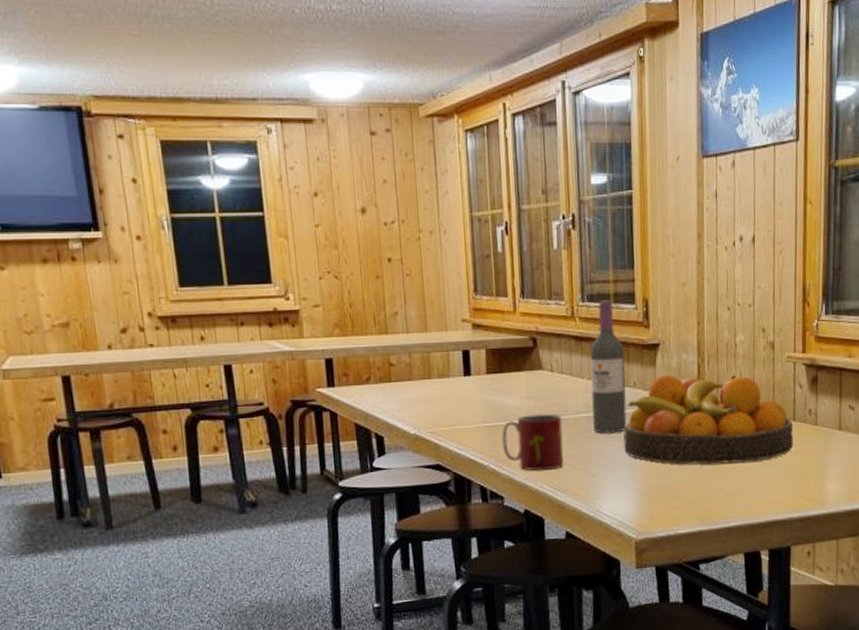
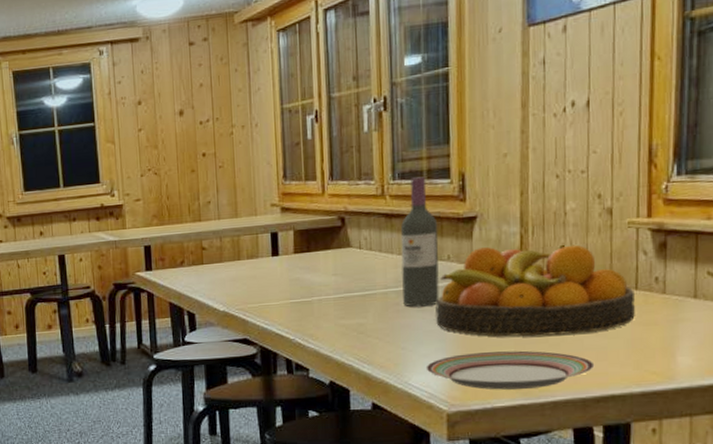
mug: present [501,414,564,471] -> none [308,289,372,344]
plate: none [615,478,761,517] -> present [426,350,595,390]

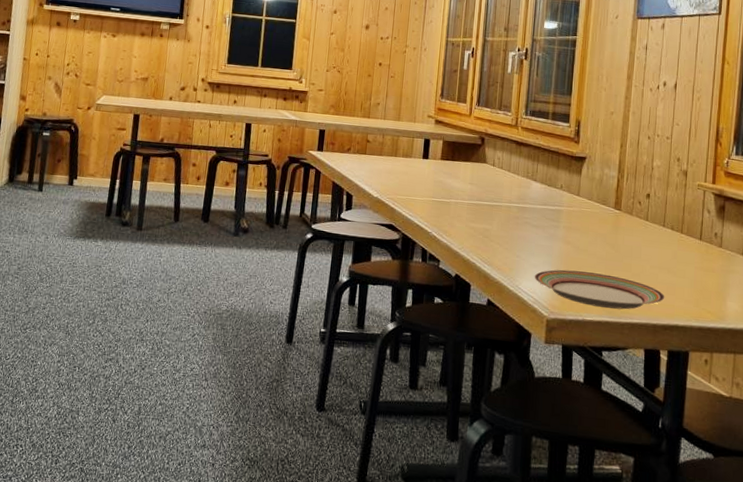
wine bottle: present [400,176,440,307] -> none [522,116,556,224]
fruit bowl: present [436,244,635,337] -> none [546,183,699,270]

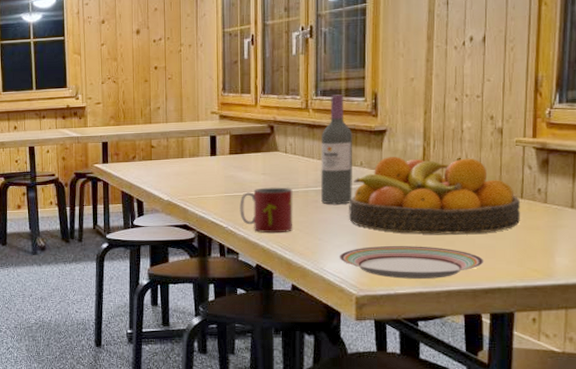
mug: none [445,197,497,245] -> present [239,187,293,234]
wine bottle: none [522,116,556,224] -> present [321,94,353,205]
fruit bowl: none [546,183,699,270] -> present [349,157,520,234]

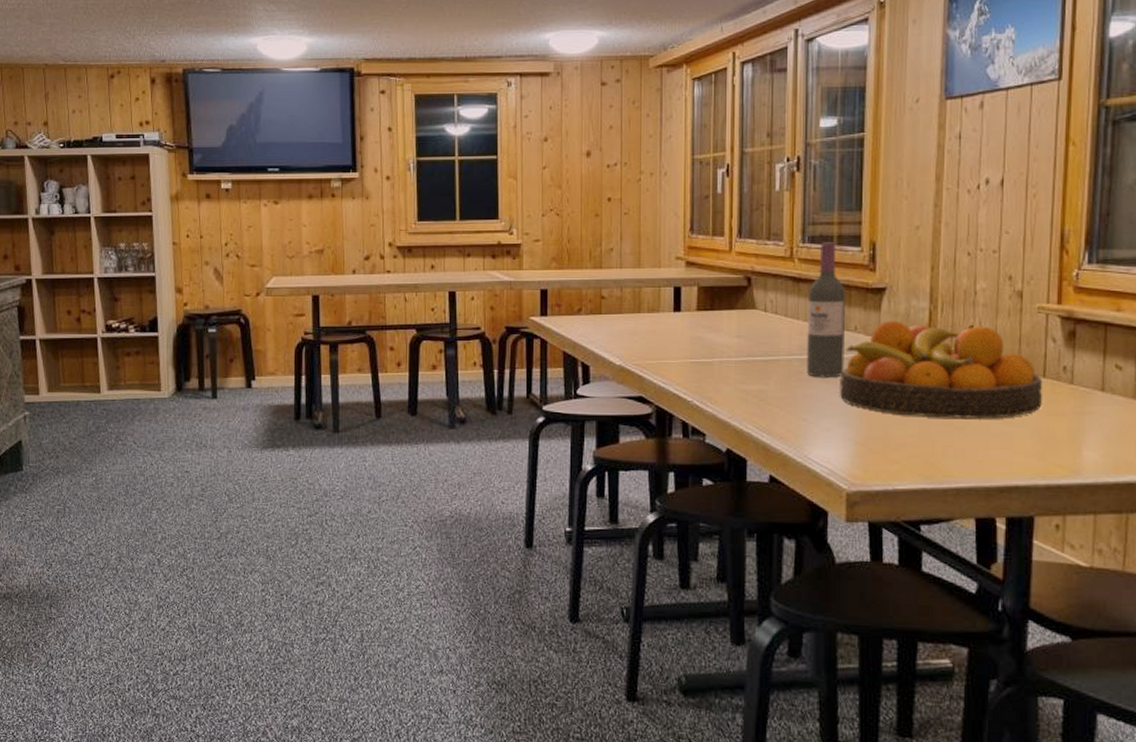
mug: present [239,187,293,234] -> none [708,353,773,411]
plate: present [339,246,484,279] -> none [827,431,1000,473]

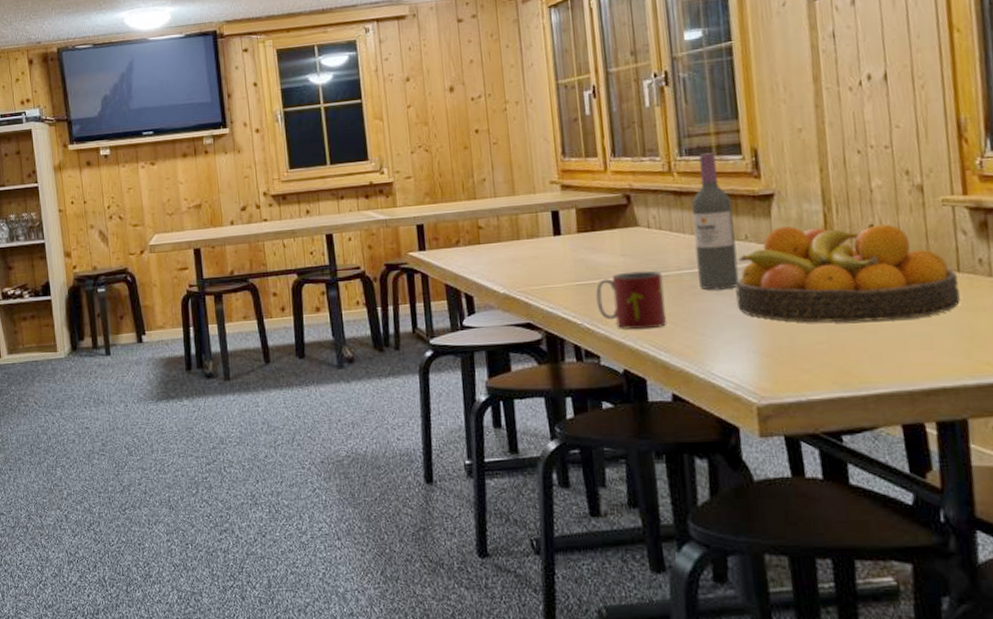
mug: none [708,353,773,411] -> present [595,271,667,330]

